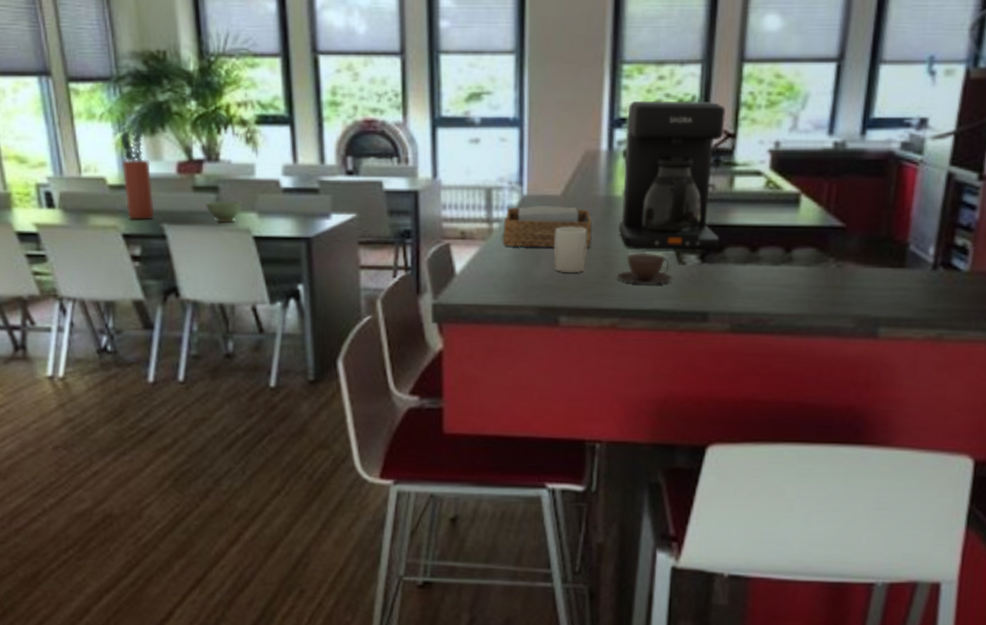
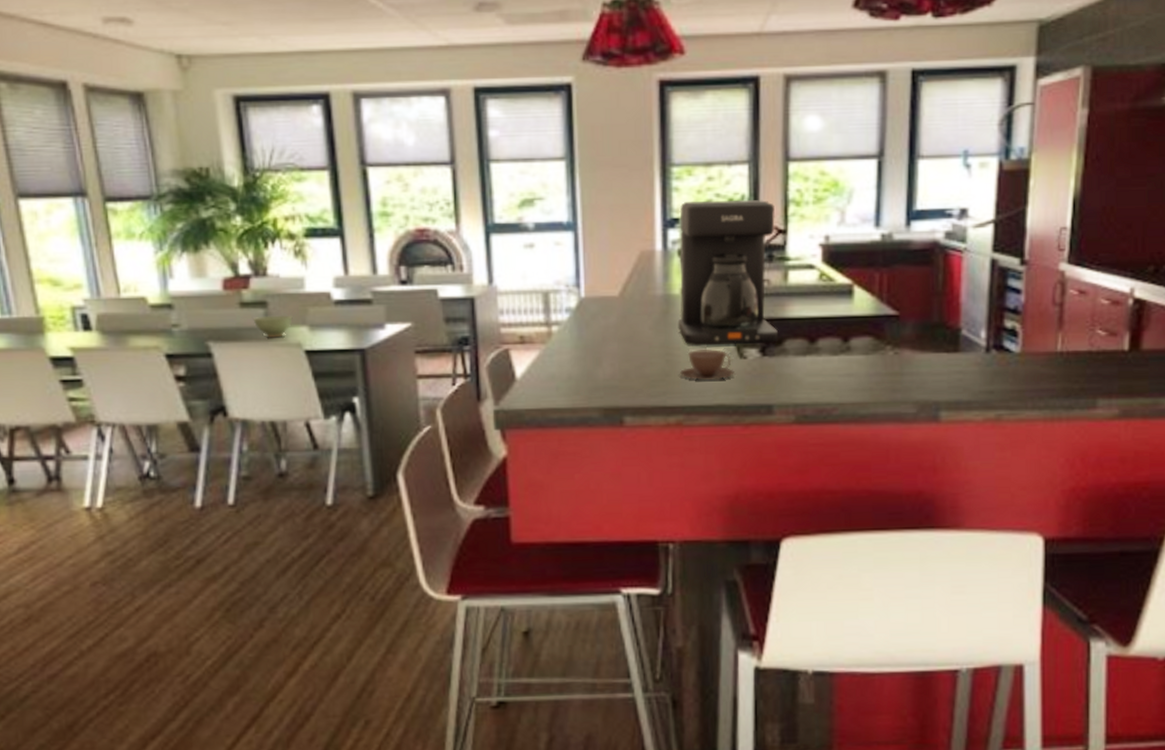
vase: present [120,120,155,221] -> none [161,238,199,340]
napkin holder: present [503,206,592,248] -> none [562,306,652,350]
mug: present [553,226,588,274] -> none [614,326,649,373]

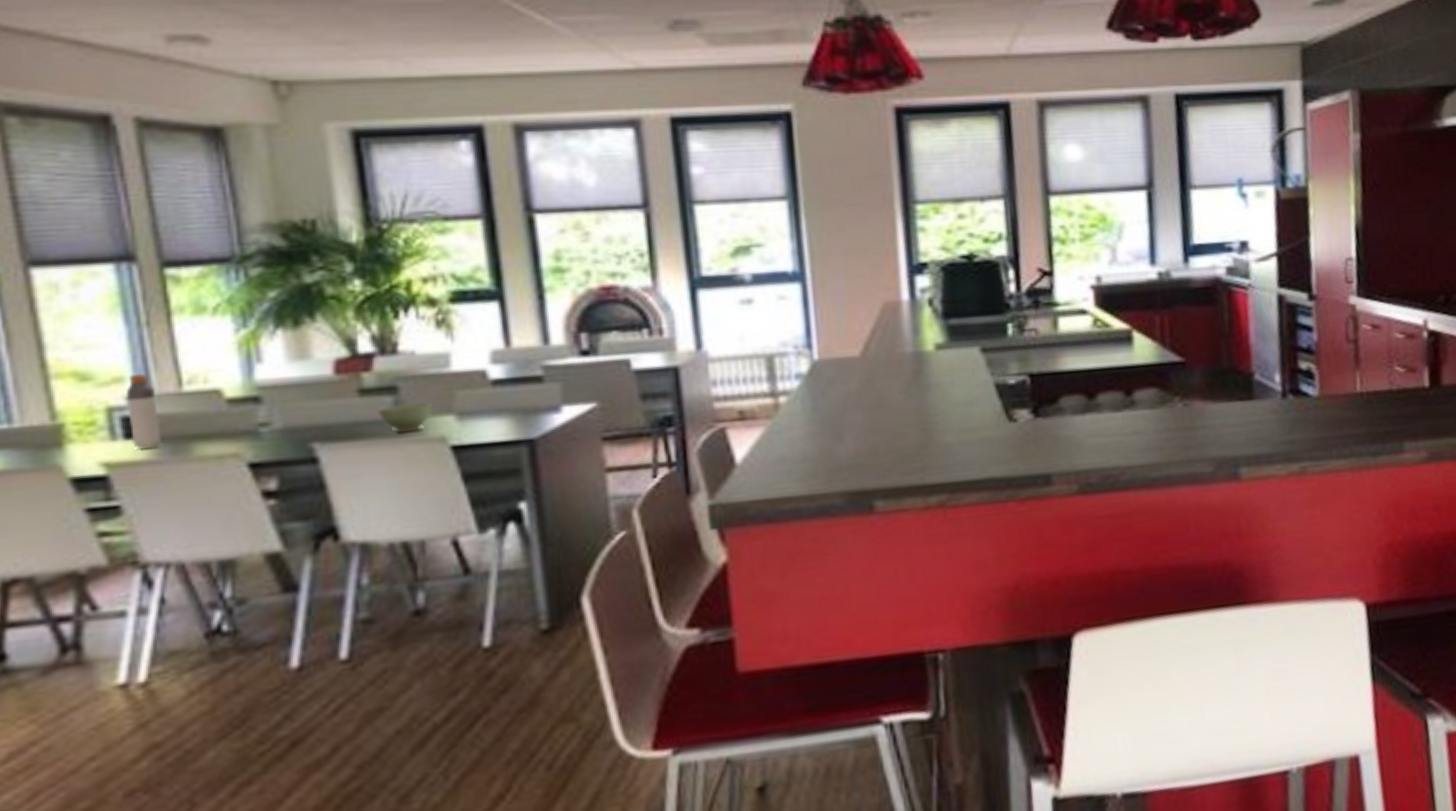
bottle: none [84,283,108,340] -> present [127,374,162,450]
coffee maker: present [677,200,779,346] -> none [927,239,1053,411]
teacup: present [680,349,734,380] -> none [939,413,1004,451]

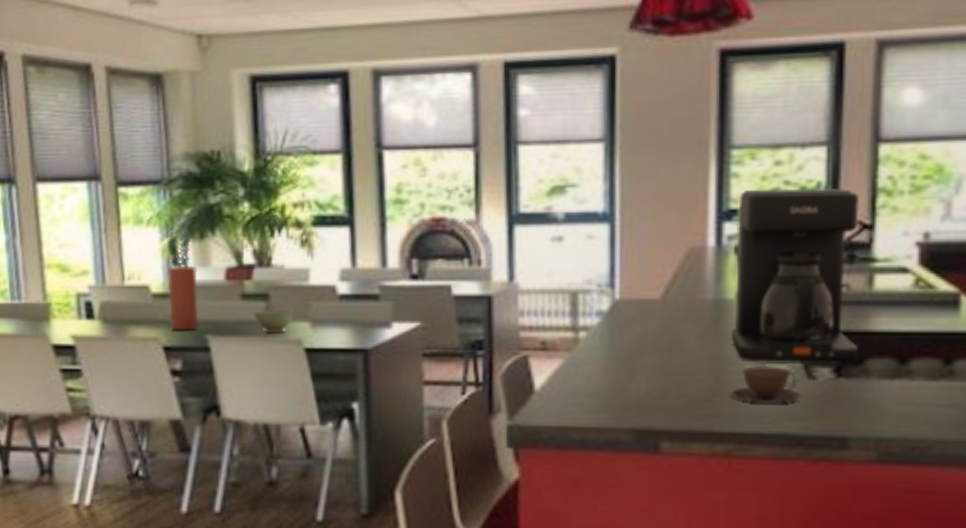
bottle: present [127,374,162,450] -> none [89,270,109,328]
vase: none [245,309,300,443] -> present [166,224,199,332]
coffee maker: none [927,239,1053,411] -> present [731,189,859,363]
teacup: none [939,413,1004,451] -> present [731,366,800,402]

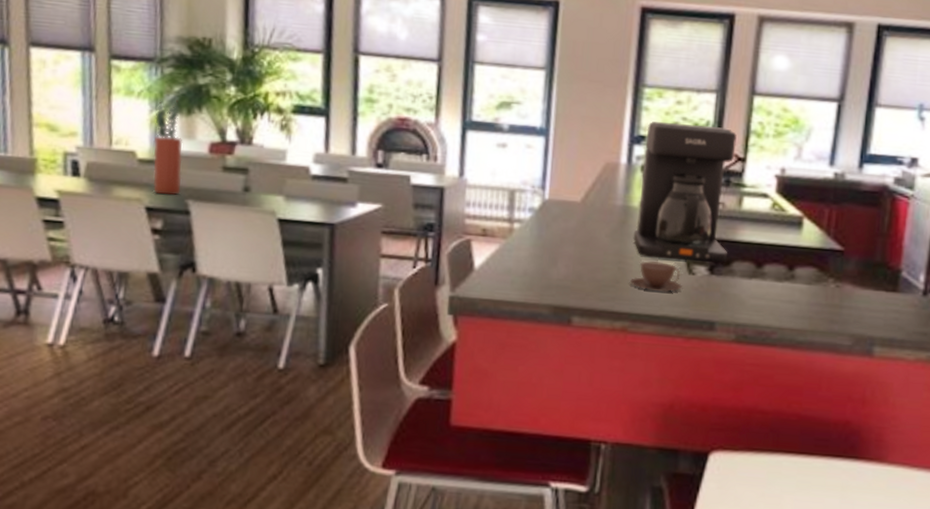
bowl: present [253,309,295,333] -> none [233,182,271,204]

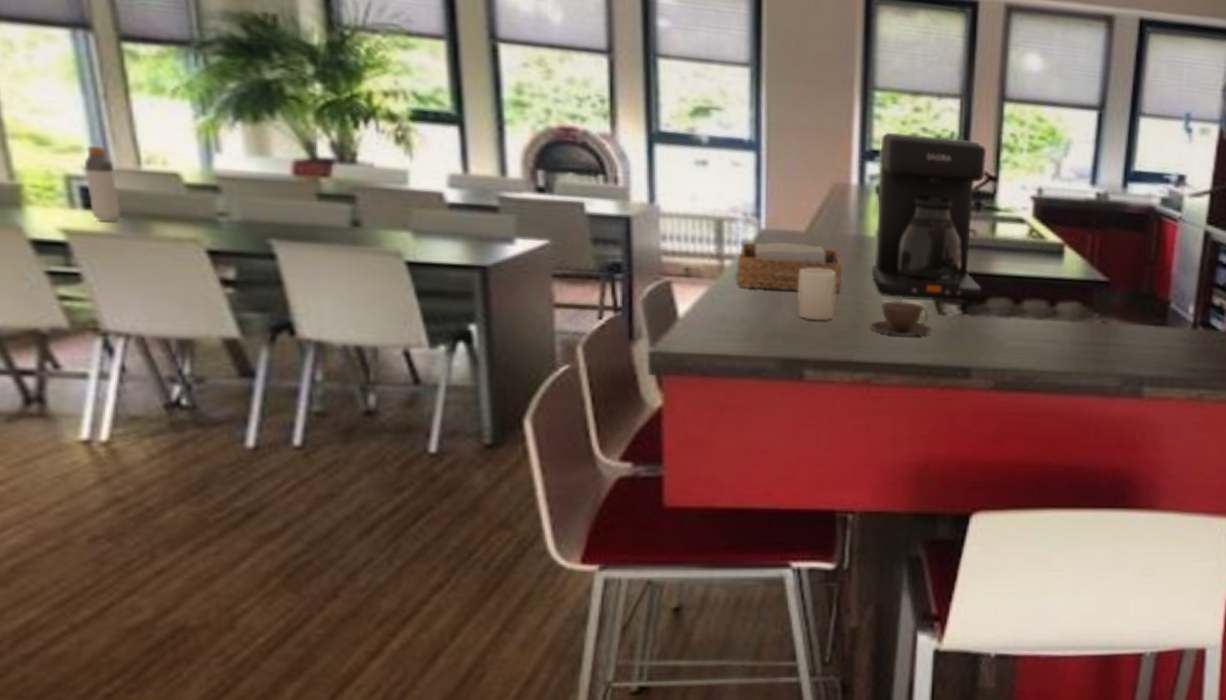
bottle: none [76,132,95,186] -> present [85,146,121,222]
vase: present [153,100,183,196] -> none [204,101,258,234]
napkin holder: none [522,209,609,253] -> present [737,242,842,293]
mug: none [570,231,604,276] -> present [796,267,837,321]

